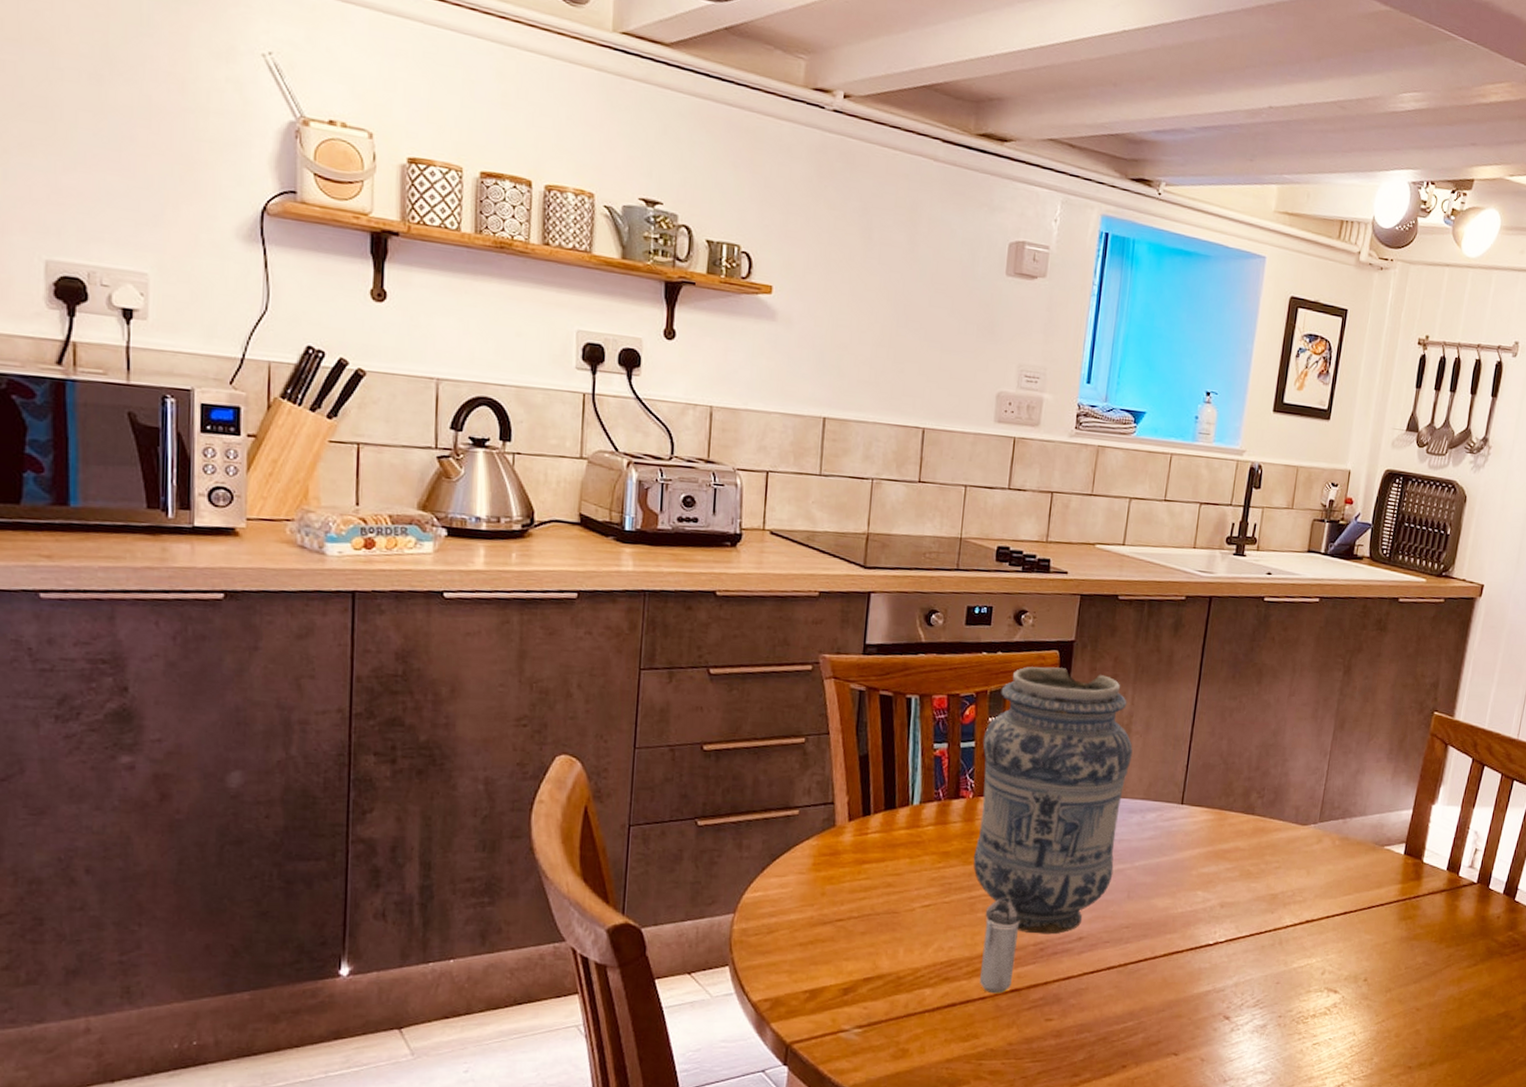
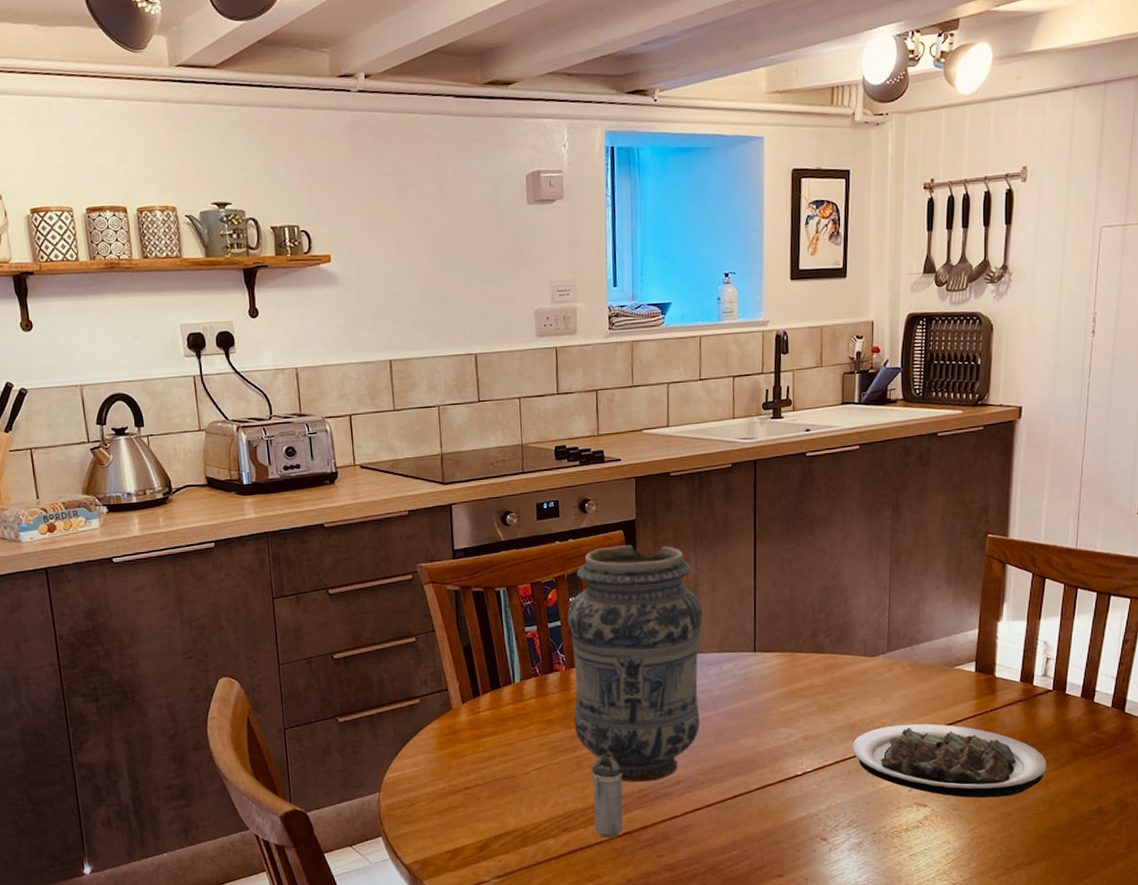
plate: none [1269,901,1462,991] -> present [852,724,1047,798]

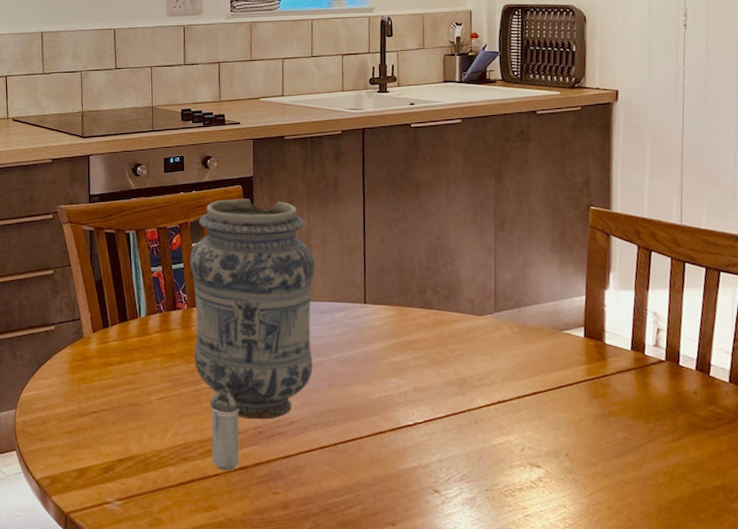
plate: present [852,724,1047,798] -> none [462,383,664,465]

